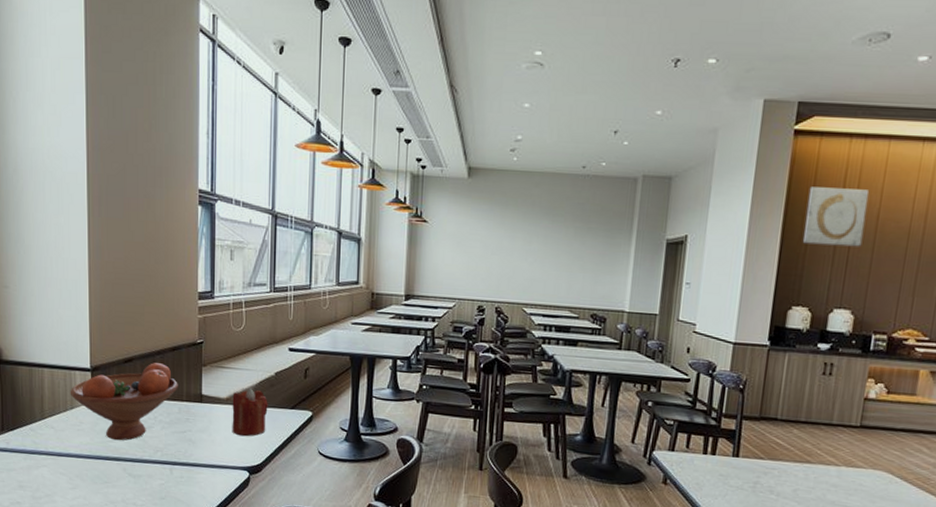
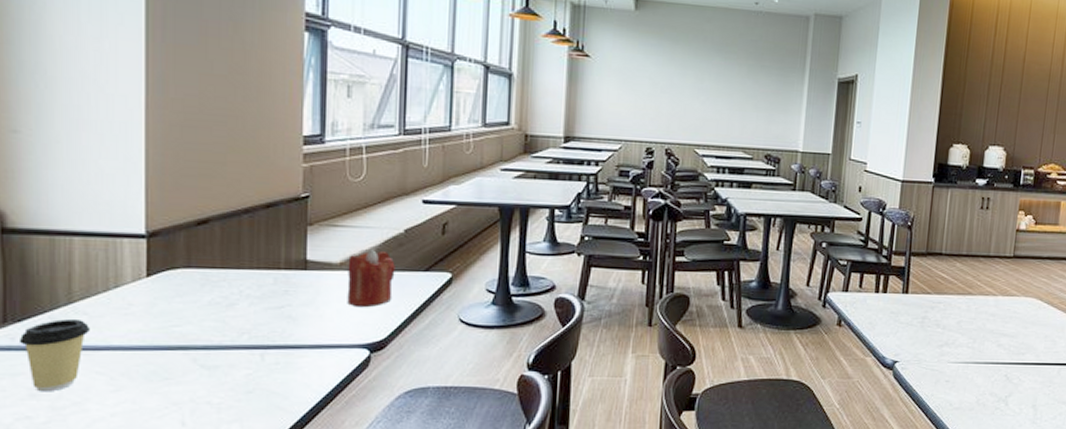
coffee cup: none [11,430,55,485] -> present [18,318,89,392]
fruit bowl: present [70,363,178,441] -> none [113,223,274,324]
wall art: present [803,187,870,247] -> none [962,30,1017,88]

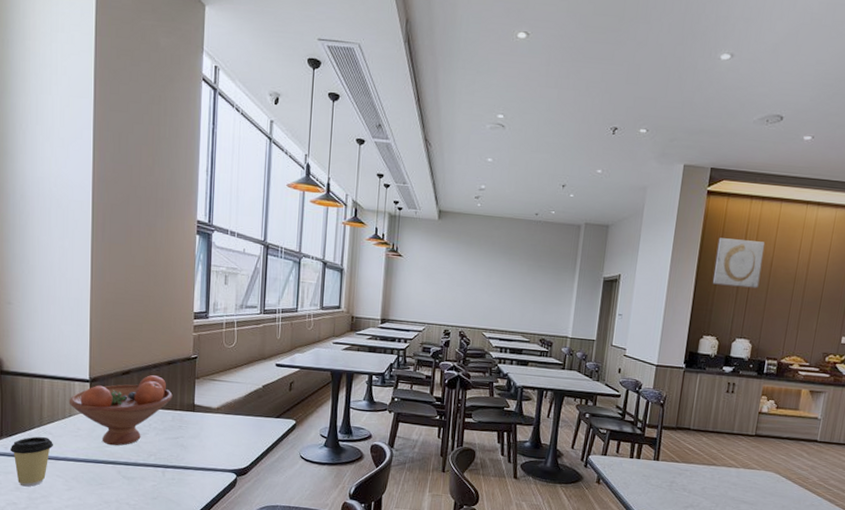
fruit bowl: none [113,223,274,324] -> present [68,375,173,446]
candle: present [347,248,395,308] -> none [221,398,256,443]
wall art: none [962,30,1017,88] -> present [713,238,765,289]

